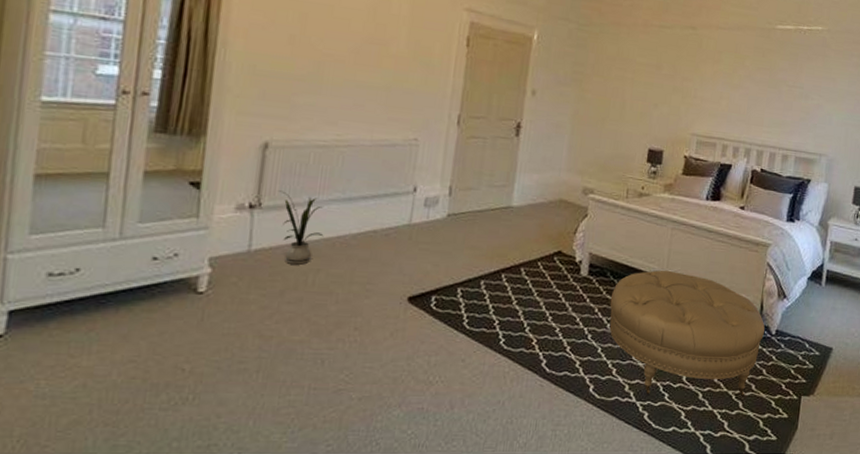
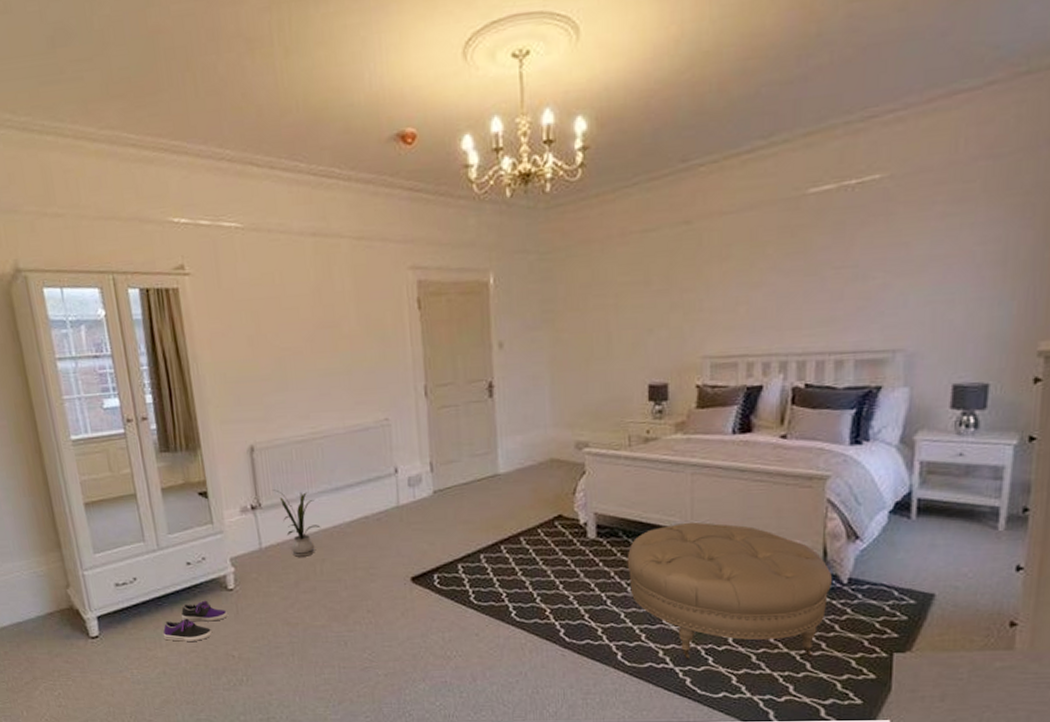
shoe: none [95,302,189,349] -> present [162,600,227,642]

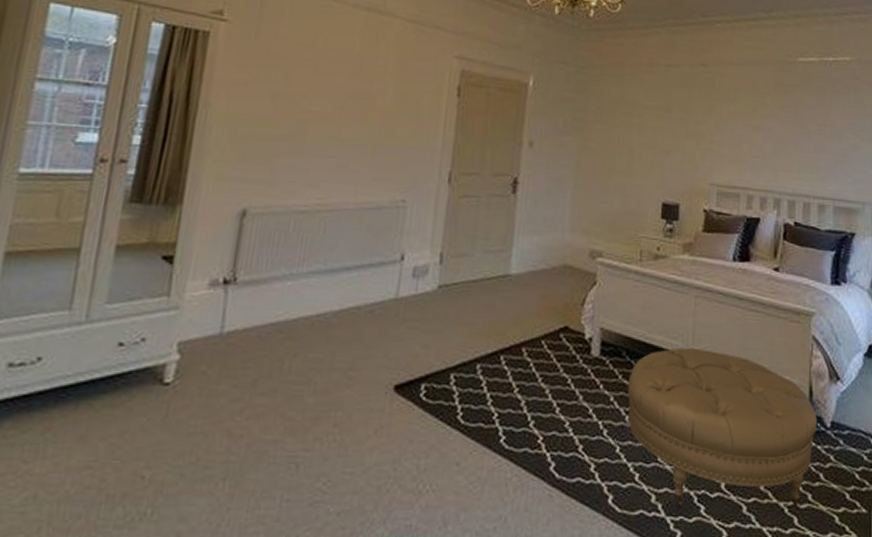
shoe: present [162,600,227,642] -> none [51,395,153,453]
house plant: present [273,489,321,557] -> none [256,263,303,349]

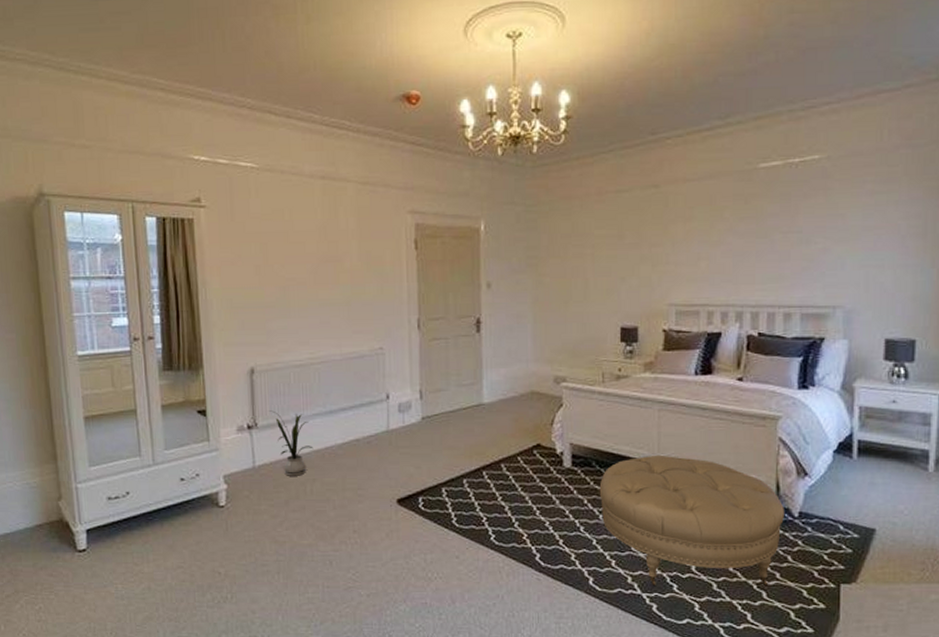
house plant: none [256,263,303,349] -> present [270,410,314,476]

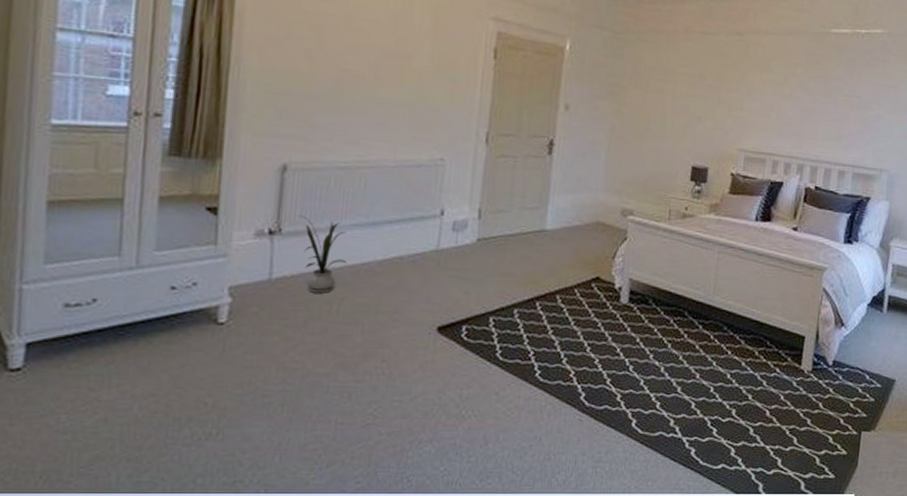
ottoman: present [599,454,785,587] -> none [652,296,822,433]

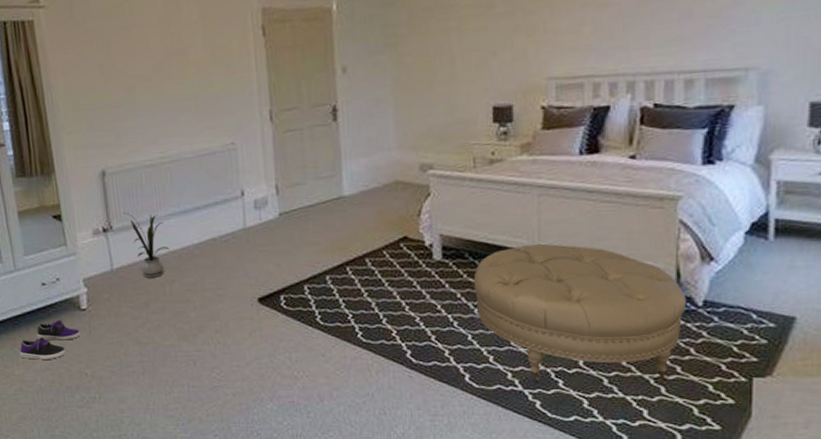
shoe: none [115,333,210,383] -> present [19,319,81,360]
ottoman: none [652,296,822,433] -> present [473,243,687,381]

